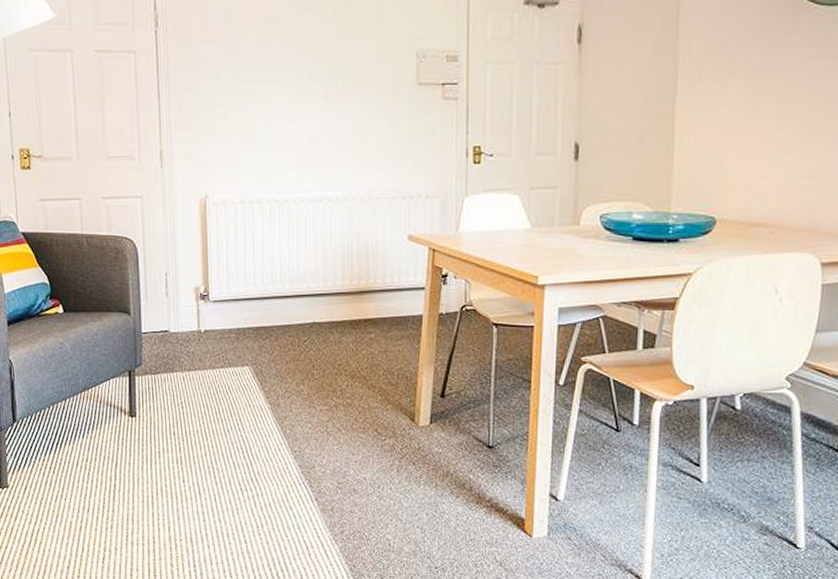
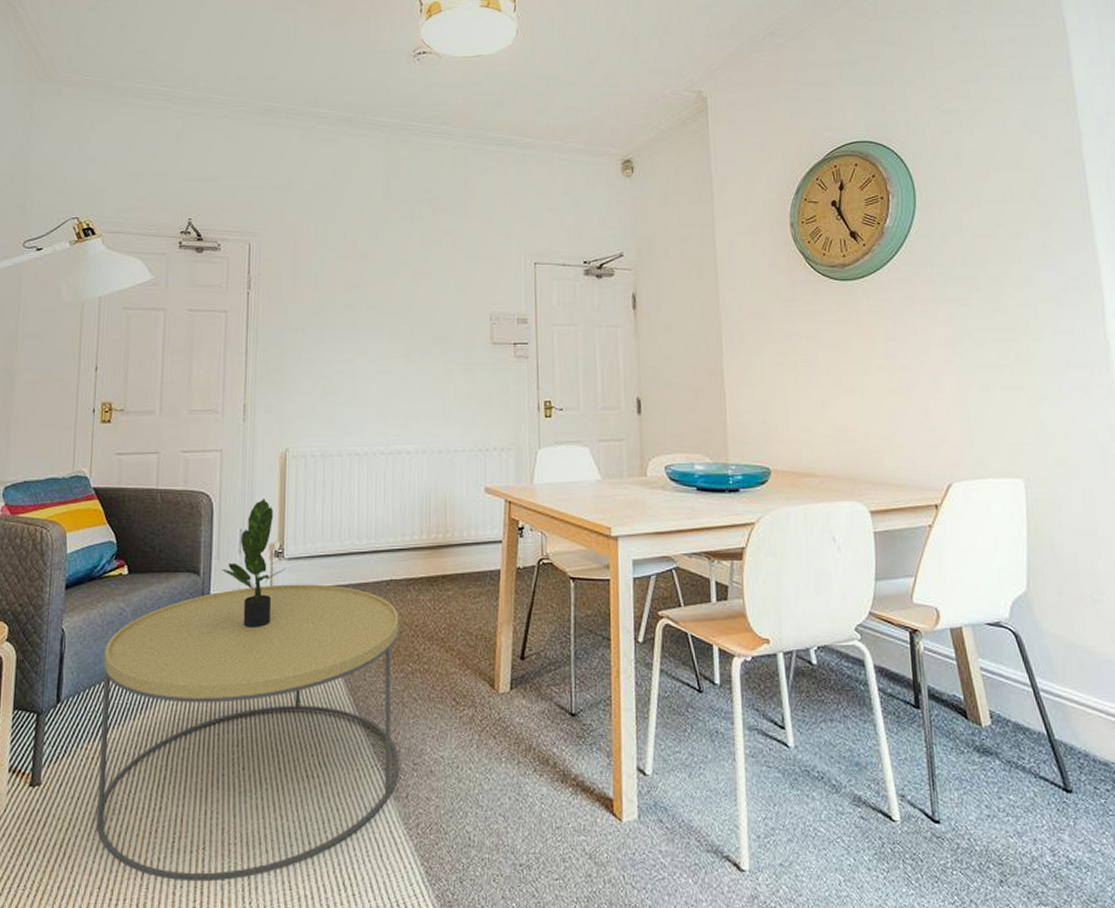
coffee table: none [50,324,324,568] -> present [96,584,399,882]
potted plant: none [151,244,211,364] -> present [222,498,285,629]

